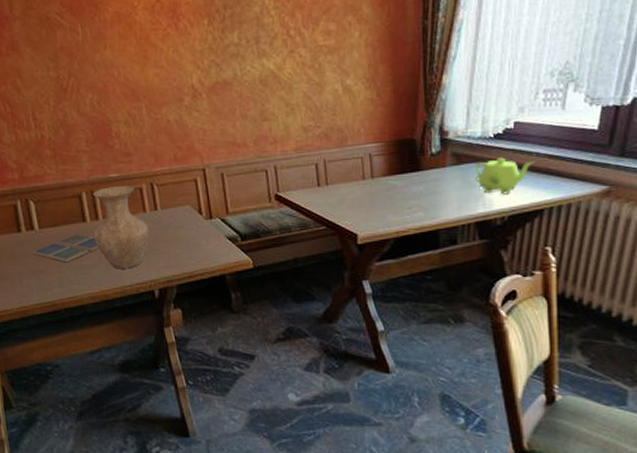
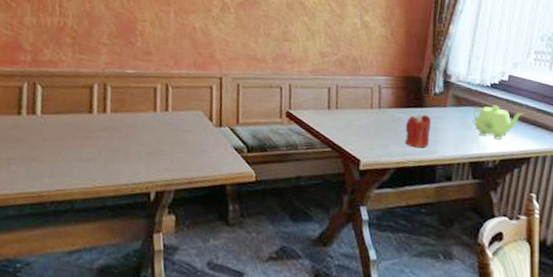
drink coaster: present [33,234,99,263] -> none [29,124,101,153]
vase: present [93,185,149,269] -> none [97,81,156,167]
candle: none [402,178,430,215] -> present [405,113,431,148]

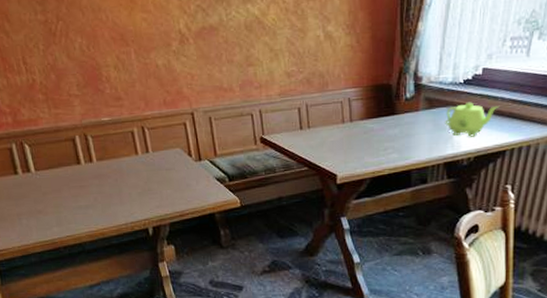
candle: present [405,113,431,148] -> none [378,121,404,156]

